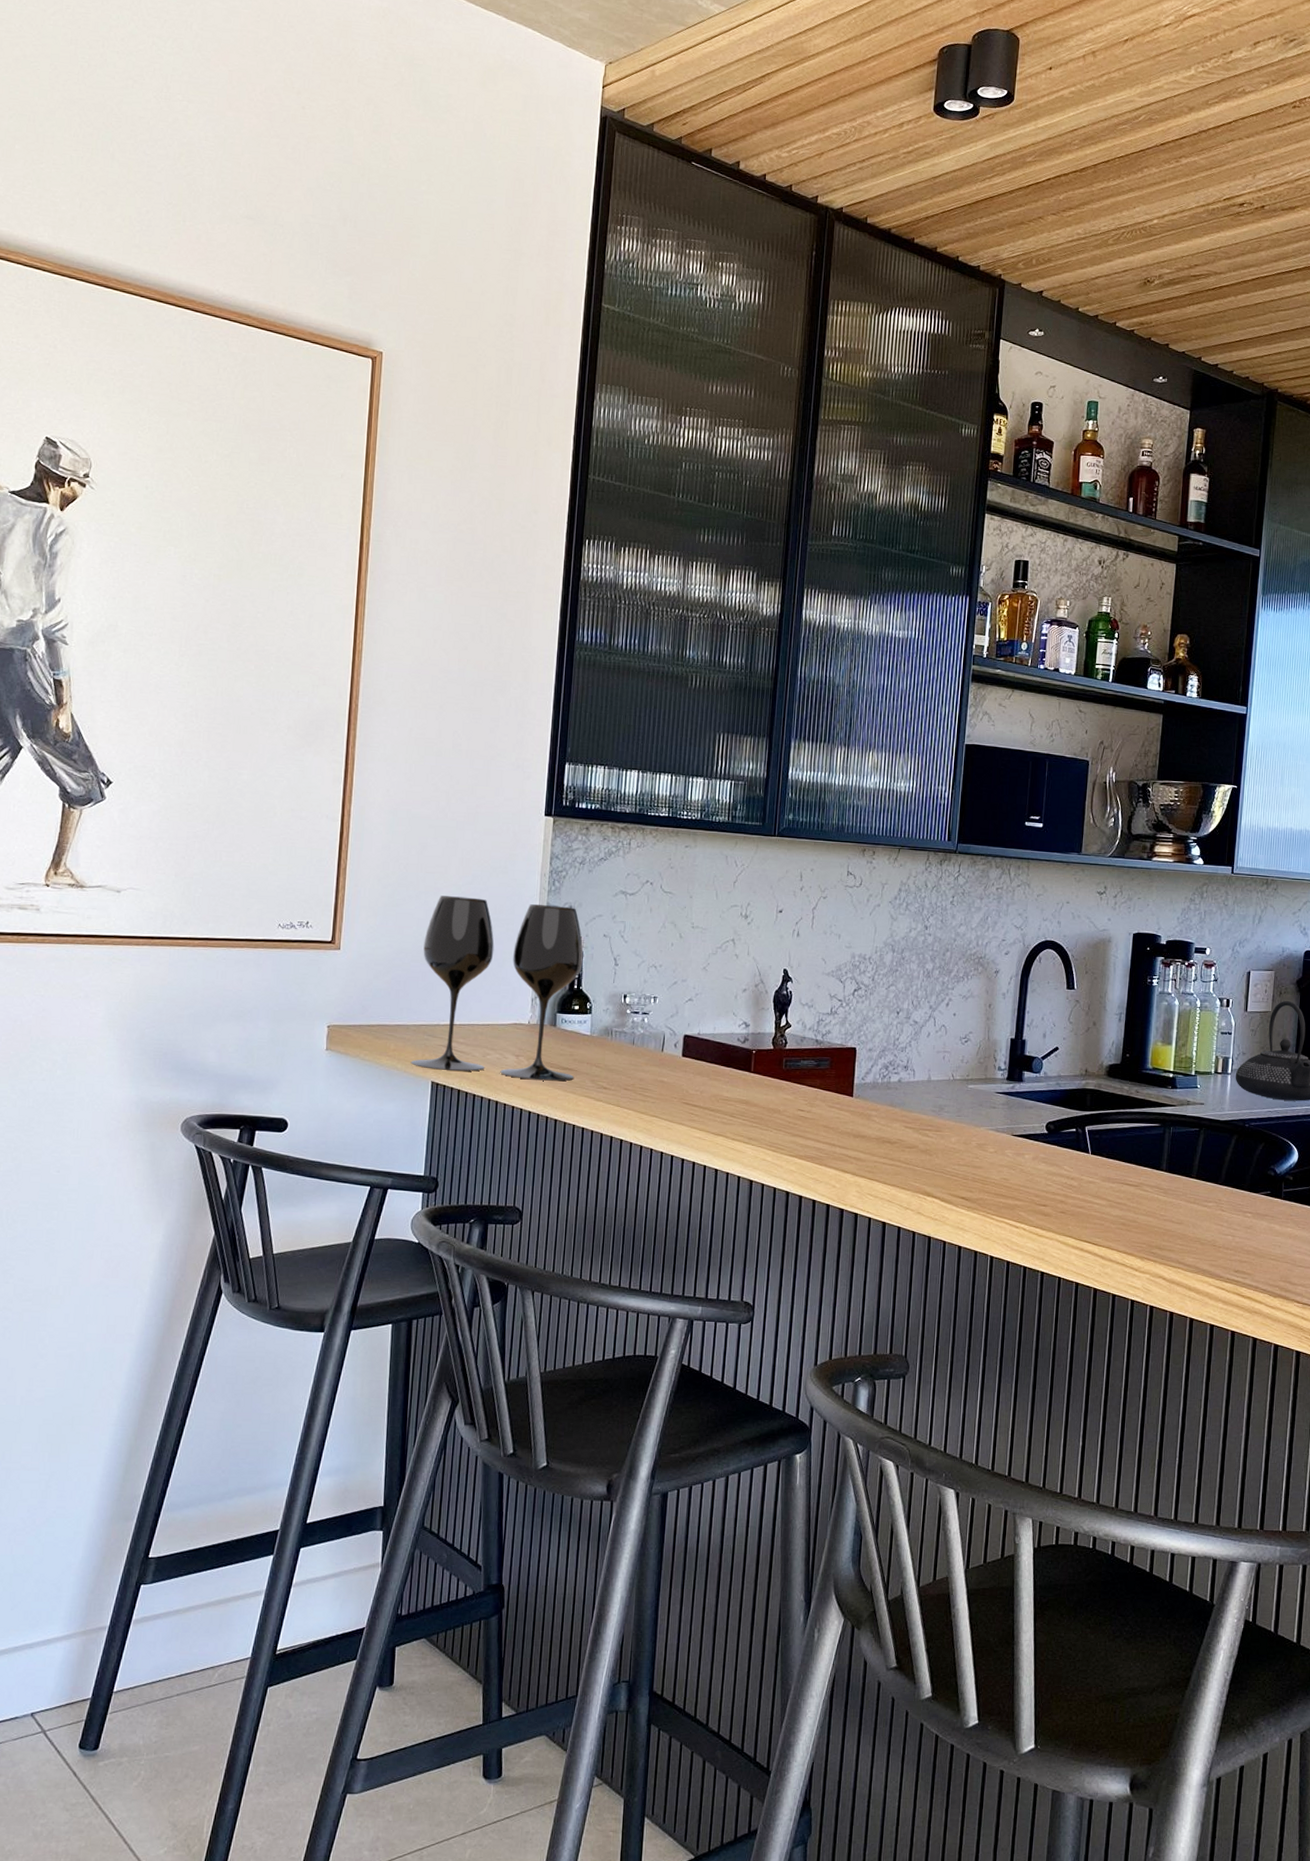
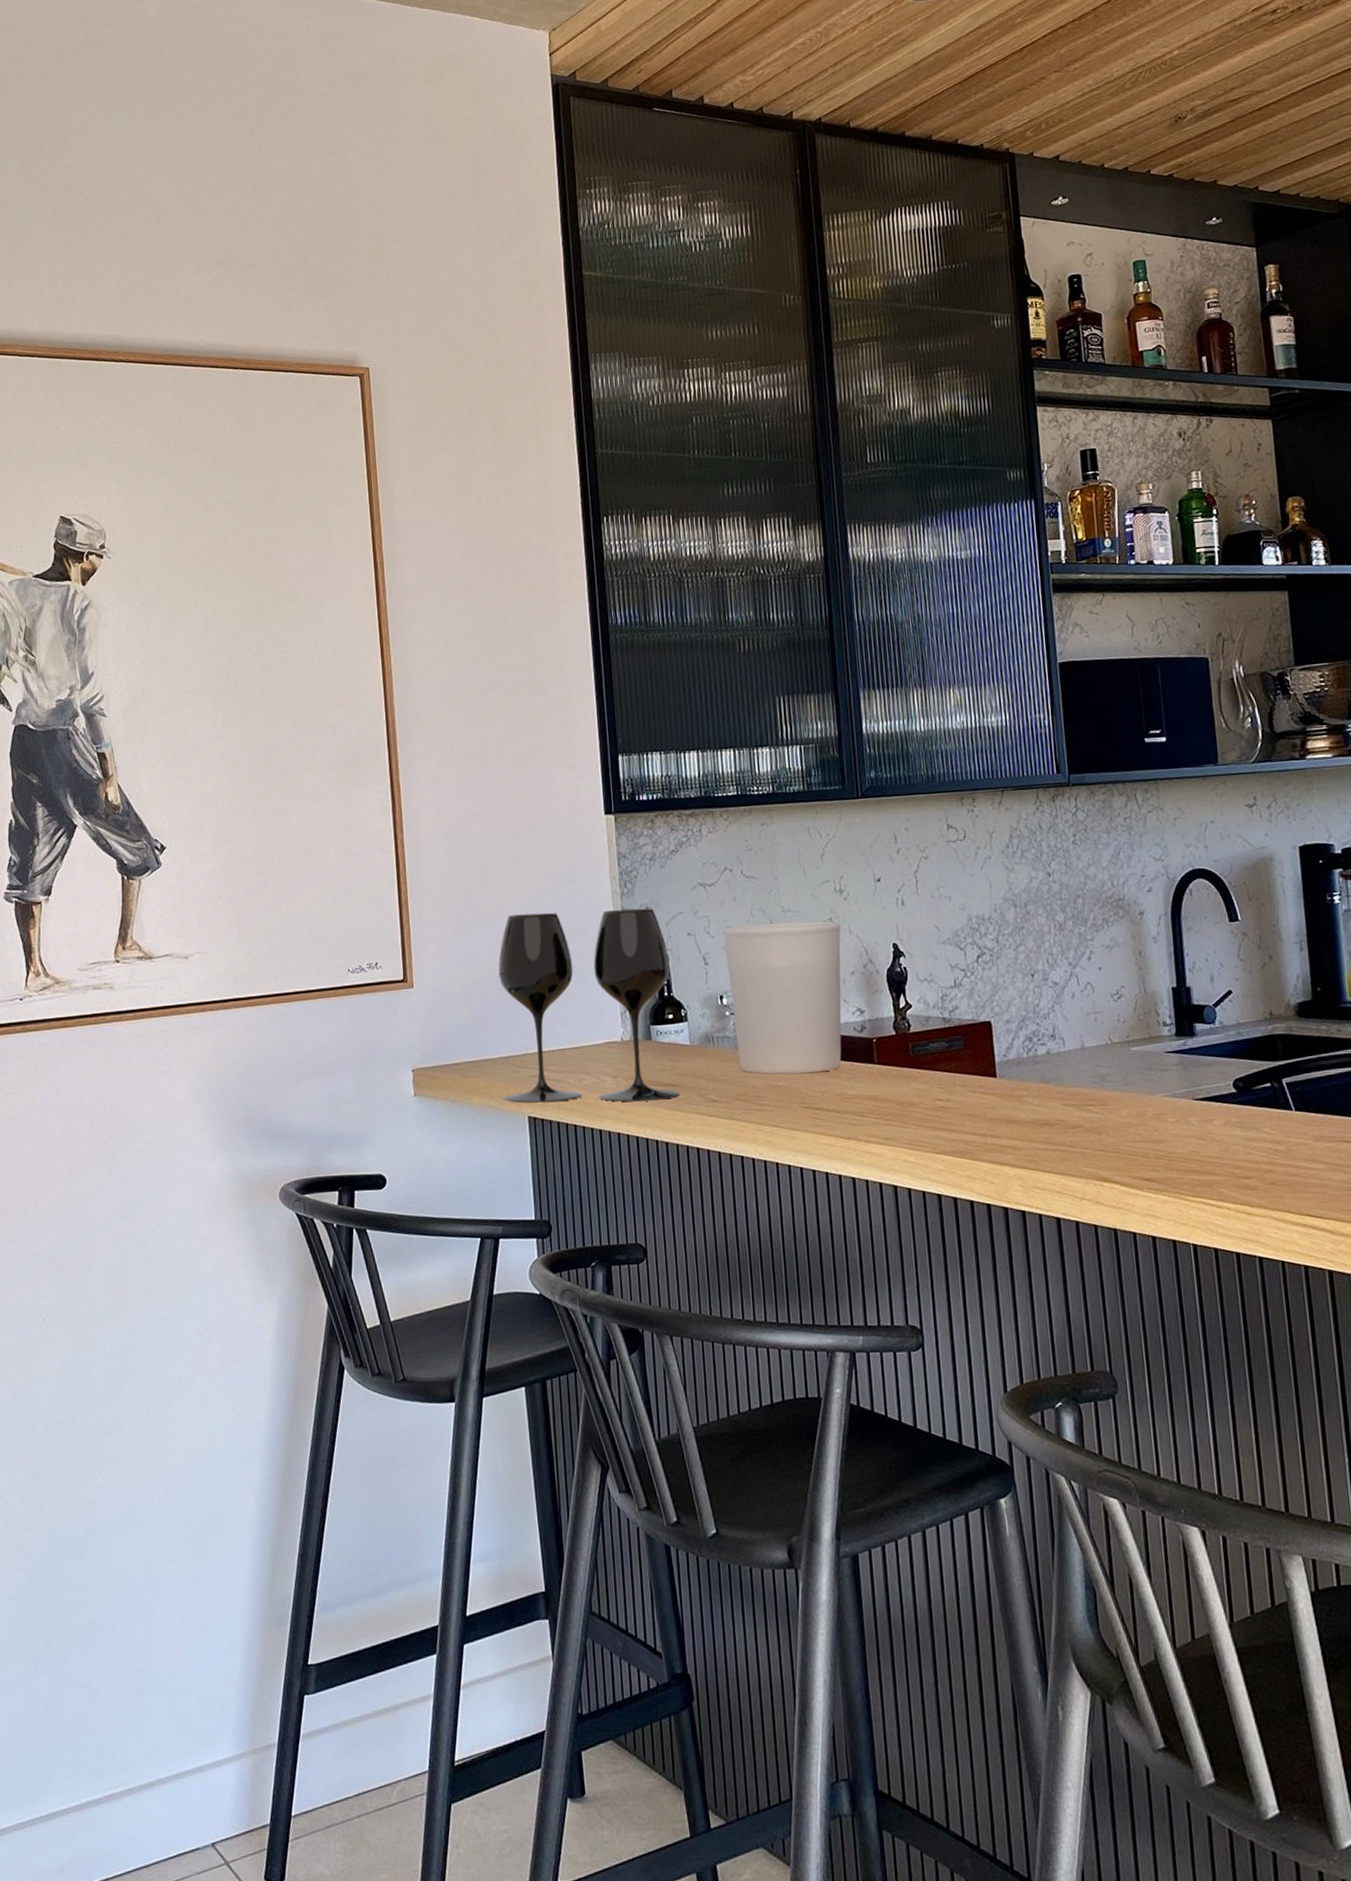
candle holder: none [632,934,742,1074] -> present [723,921,842,1075]

